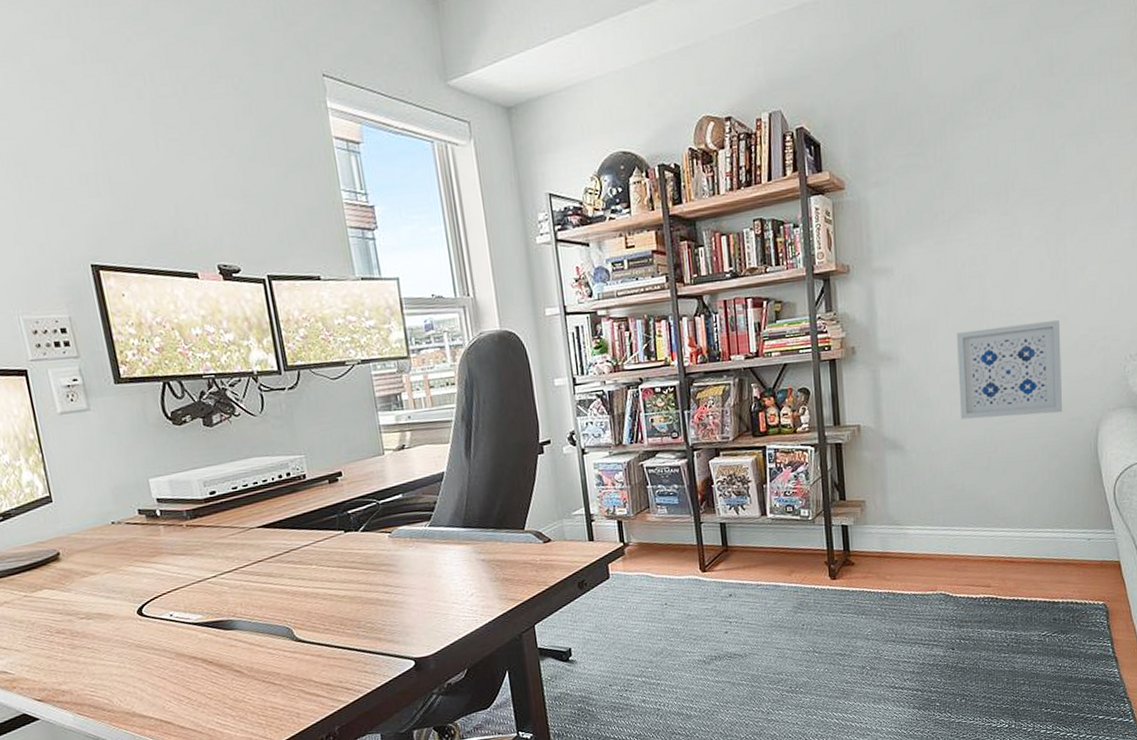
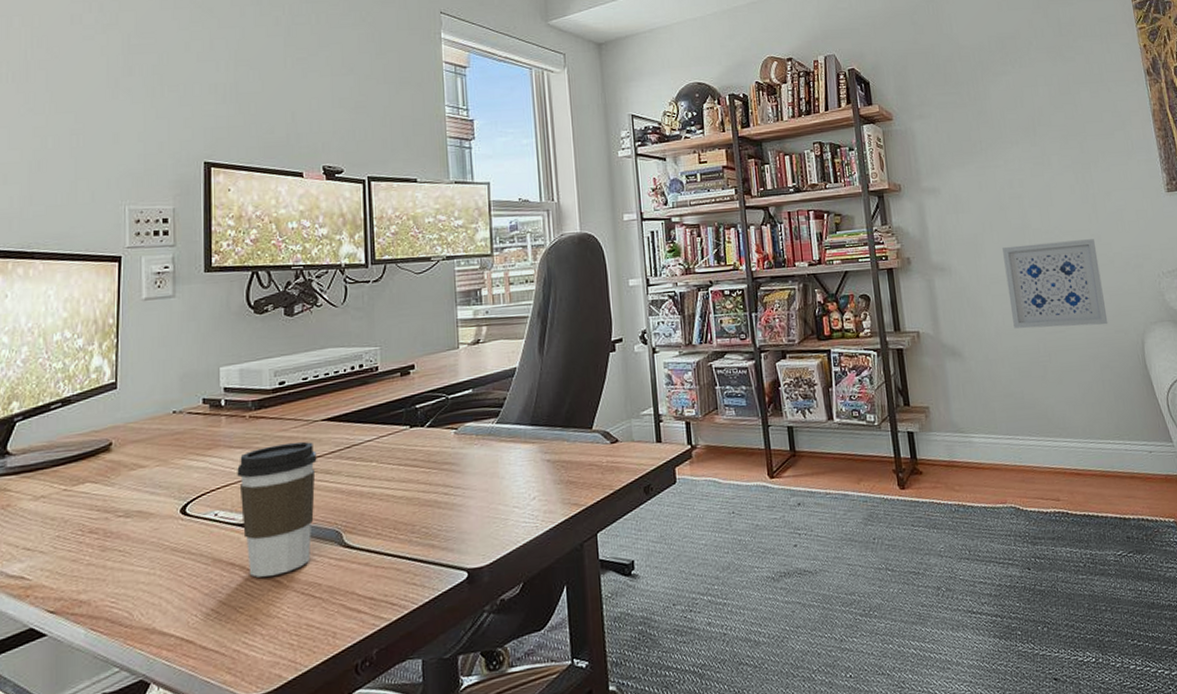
coffee cup: none [183,547,267,669] -> present [237,441,317,578]

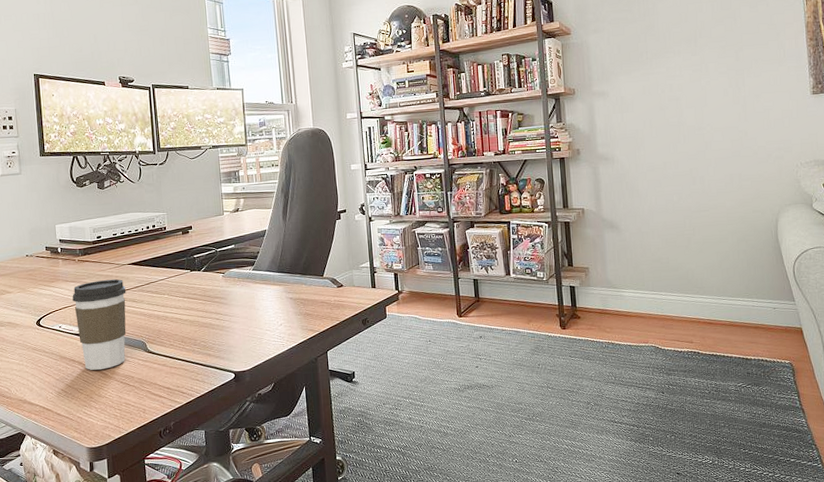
wall art: present [1002,239,1108,329] -> none [660,134,748,208]

